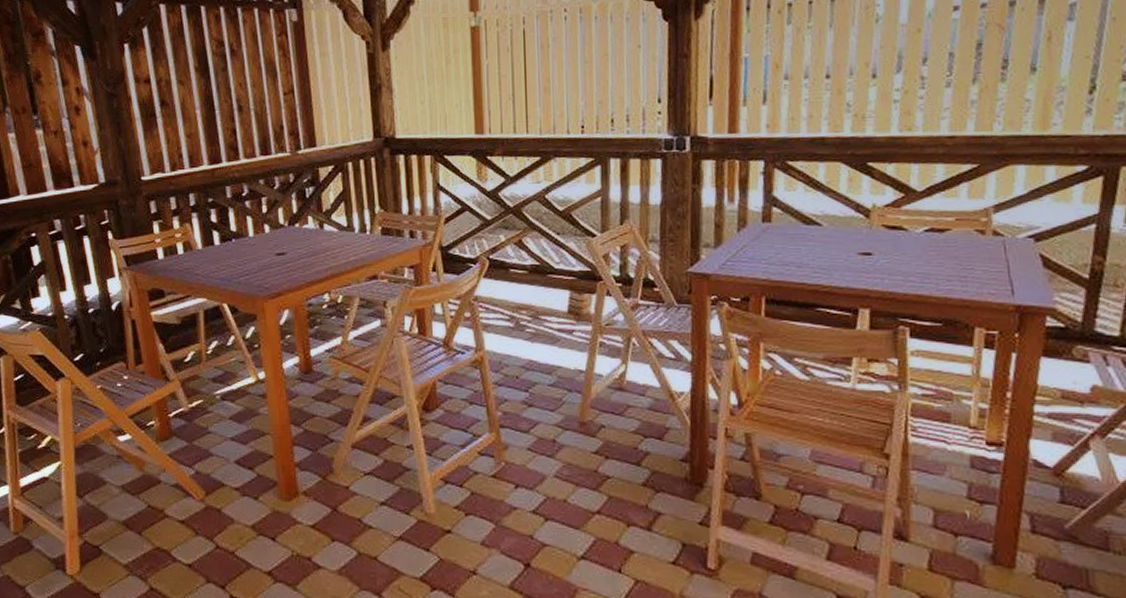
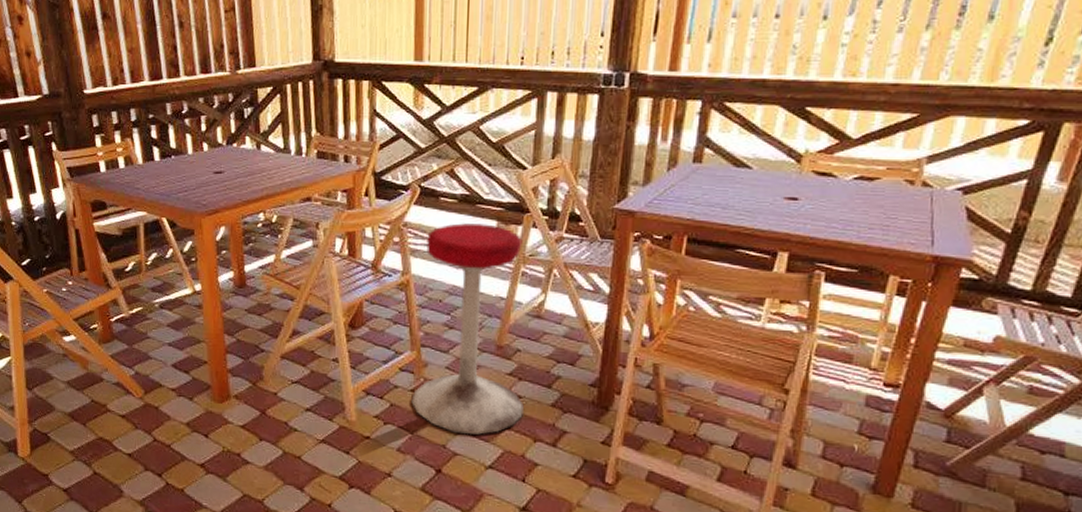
stool: none [493,294,613,522] -> present [411,223,524,435]

